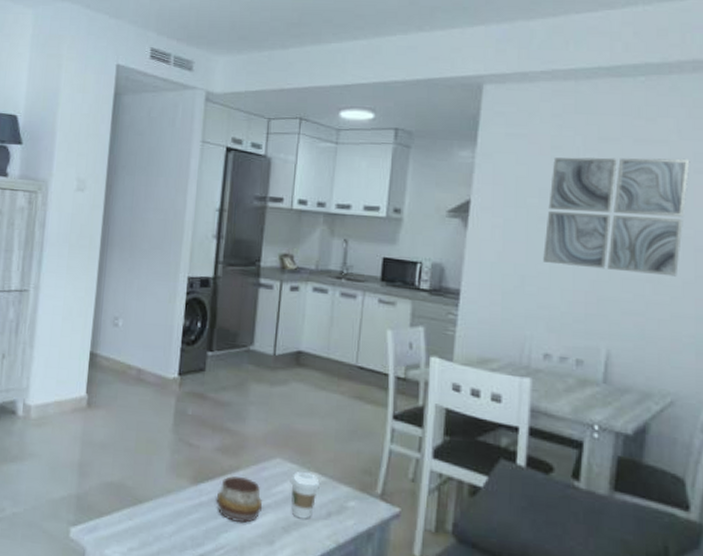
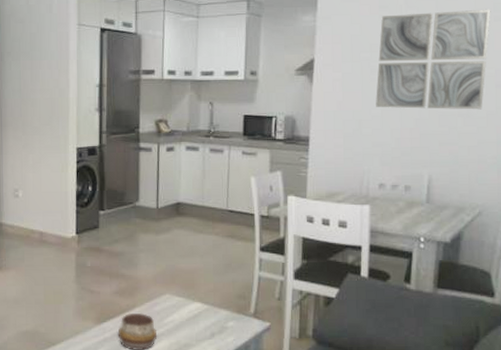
coffee cup: present [290,472,320,520] -> none [178,303,203,341]

